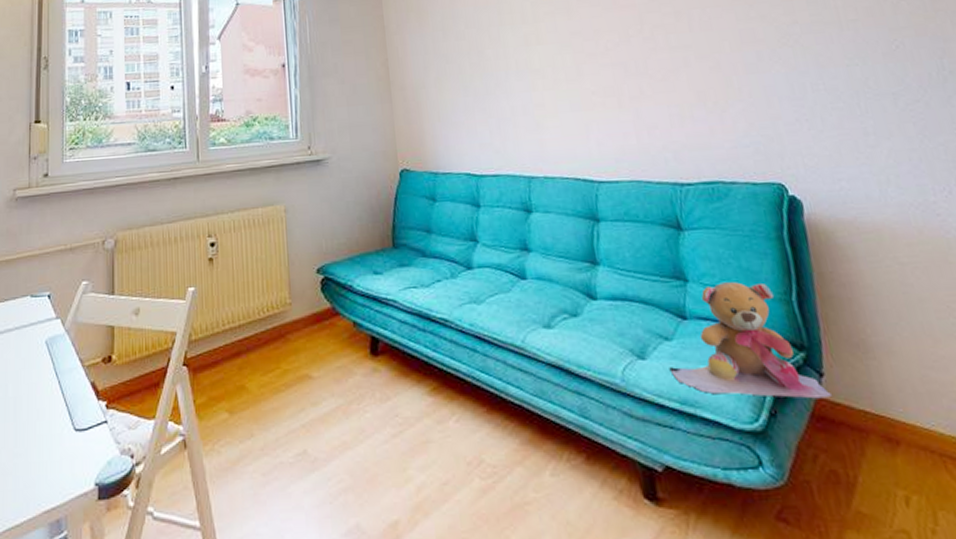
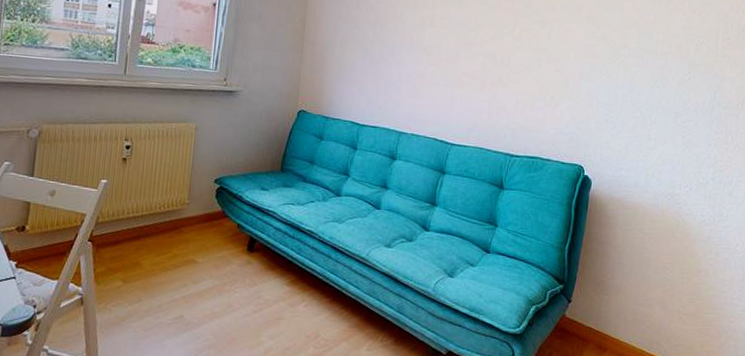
teddy bear: present [669,282,833,399] -> none [468,231,573,317]

